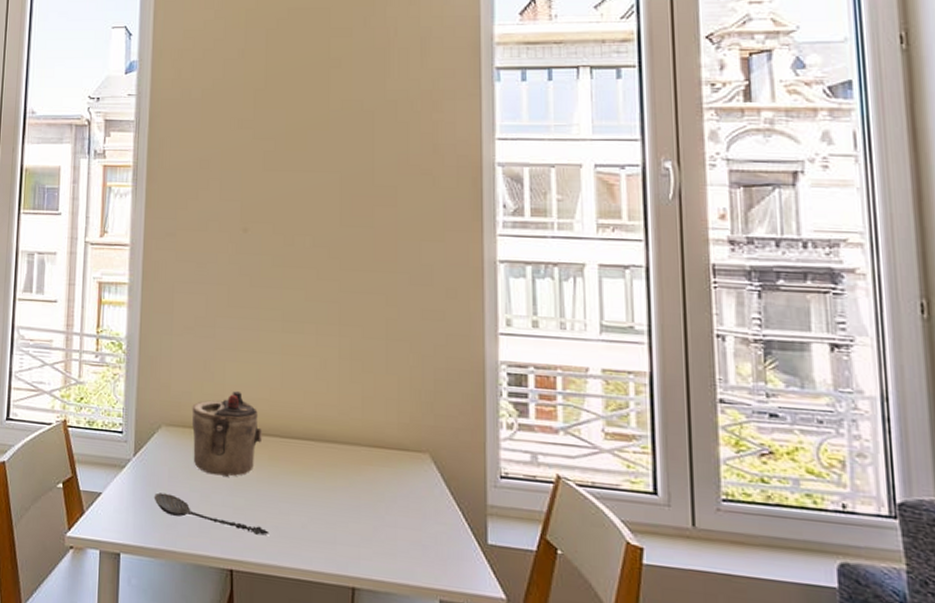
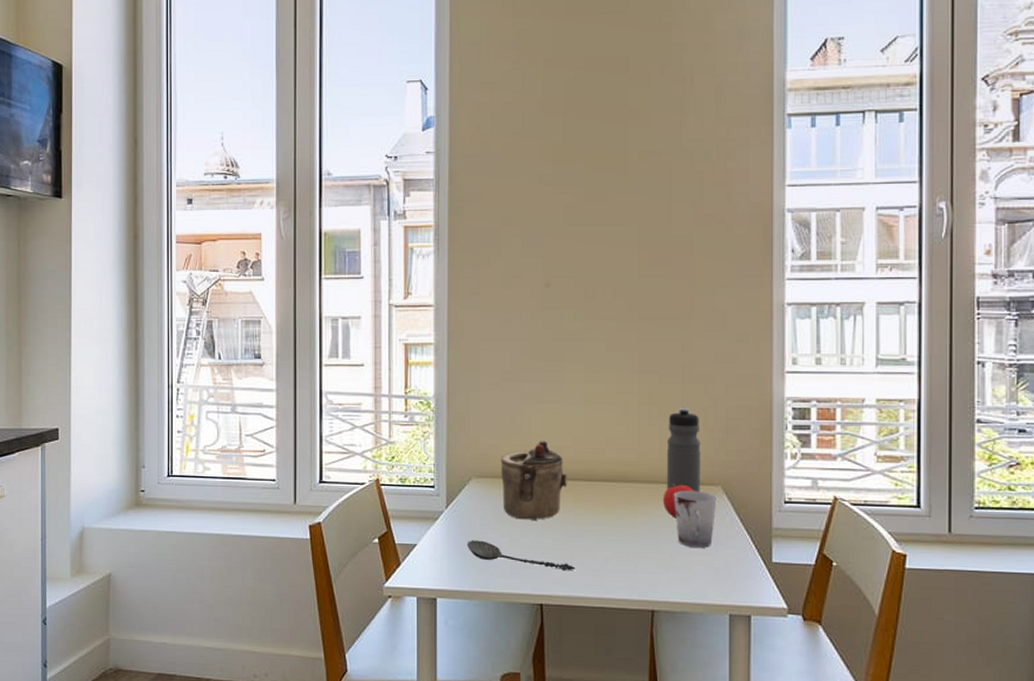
fruit: none [366,446,399,486] -> present [663,483,694,519]
water bottle: none [369,365,406,459] -> present [666,407,701,493]
cup: none [376,455,425,522] -> present [673,490,717,548]

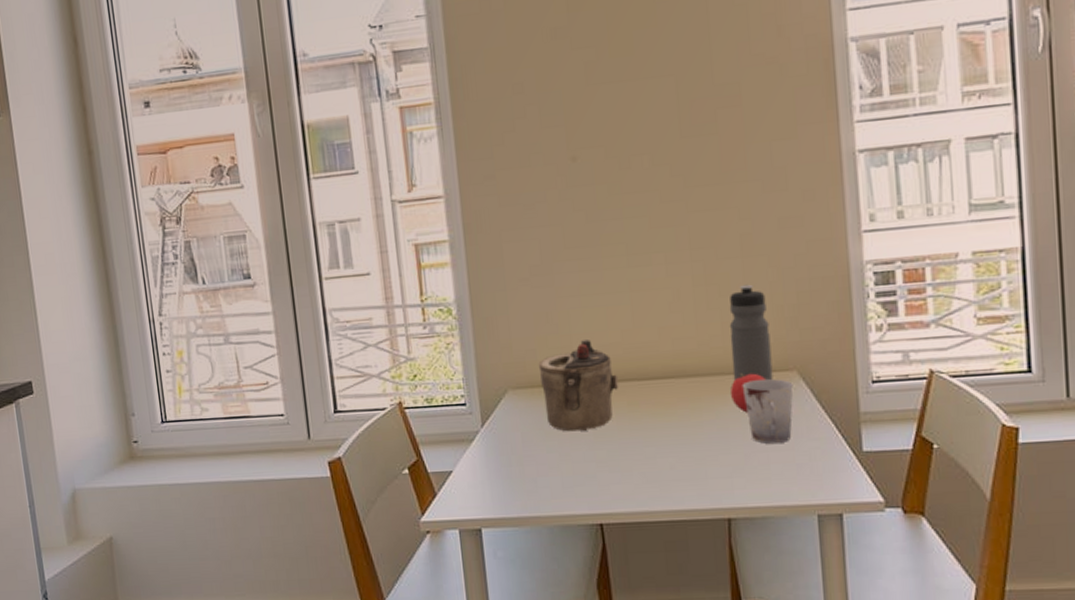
spoon: present [466,540,576,571] -> none [509,459,637,484]

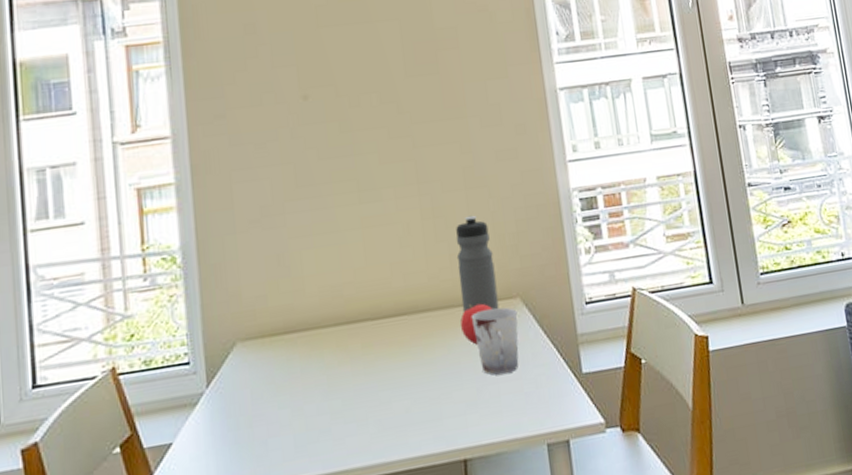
teapot: present [538,339,619,432] -> none [269,280,353,383]

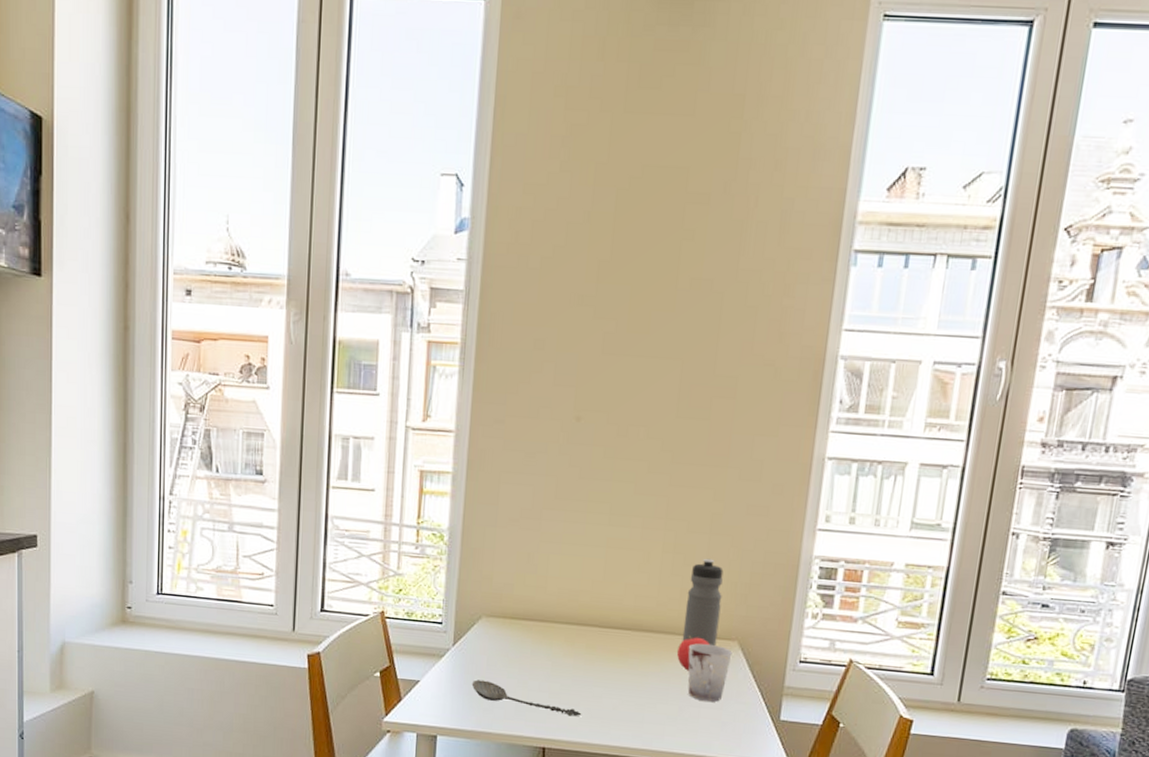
spoon: none [237,419,373,445] -> present [471,679,582,717]

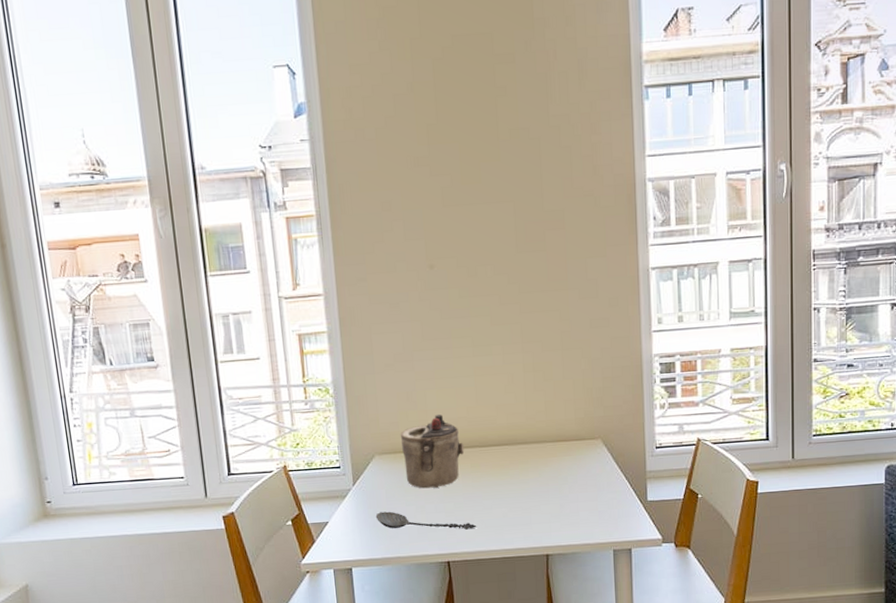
teapot: none [512,582,582,664] -> present [400,414,465,489]
fruit: present [677,635,710,671] -> none [551,440,577,472]
water bottle: present [682,558,724,647] -> none [551,371,583,447]
cup: present [687,643,733,702] -> none [559,445,598,496]

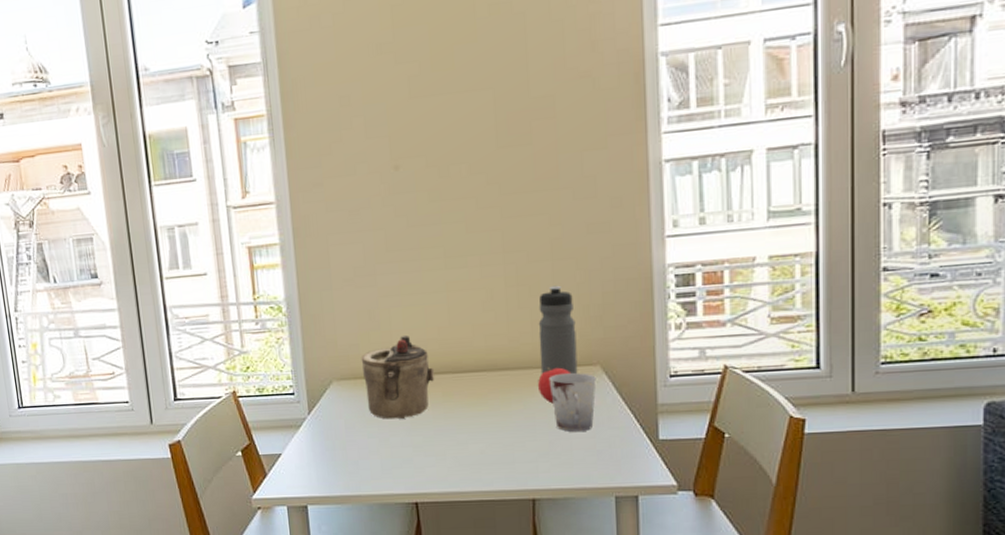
spoon: present [375,511,477,530] -> none [333,444,450,467]
water bottle: none [551,371,583,447] -> present [538,285,578,375]
fruit: none [551,440,577,472] -> present [538,366,570,404]
cup: none [559,445,598,496] -> present [548,372,597,432]

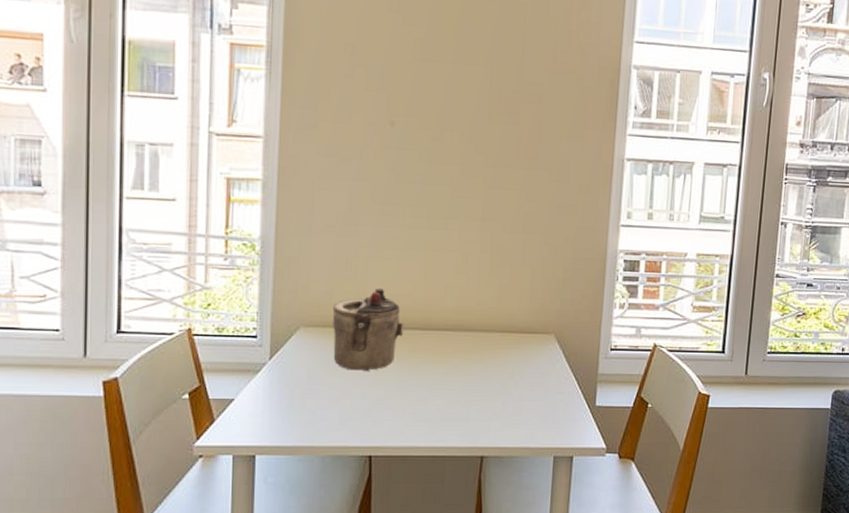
water bottle: present [538,285,578,375] -> none [502,257,538,341]
fruit: present [538,366,570,404] -> none [498,331,528,367]
cup: present [548,372,597,432] -> none [508,338,550,394]

